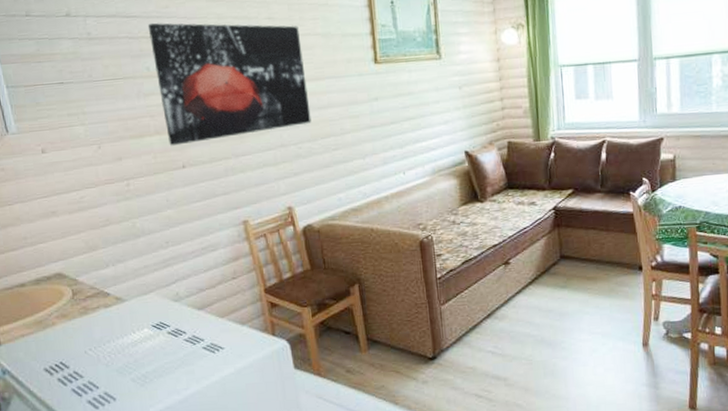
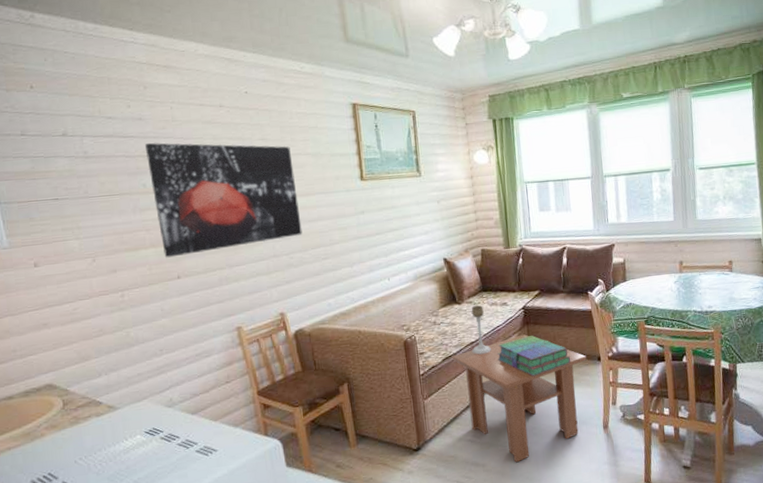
coffee table: none [472,238,626,379] -> present [452,334,587,463]
candle holder: none [494,204,516,259] -> present [471,305,491,355]
stack of books: none [523,240,608,285] -> present [497,335,571,377]

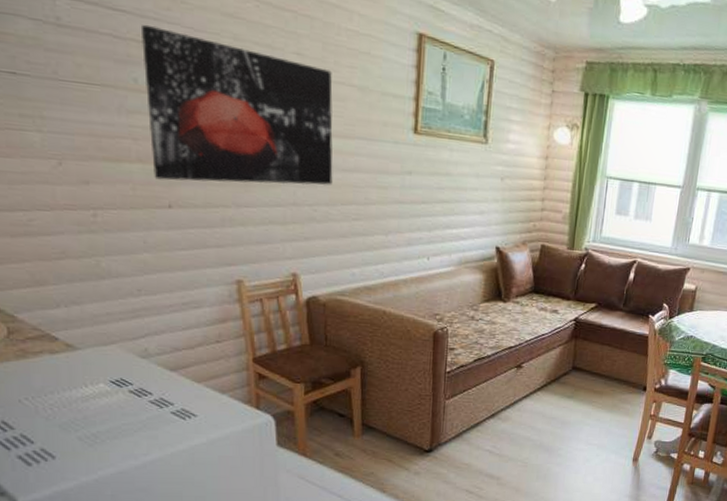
coffee table: present [452,334,587,463] -> none [485,348,632,481]
candle holder: present [471,305,491,355] -> none [509,307,531,362]
stack of books: present [497,335,571,377] -> none [535,351,615,395]

